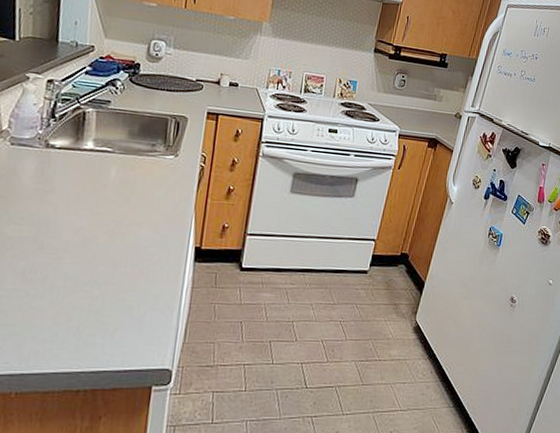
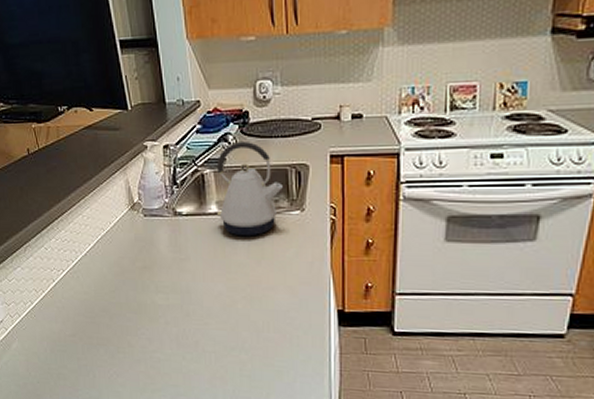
kettle: none [92,88,162,175] -> present [216,140,283,237]

